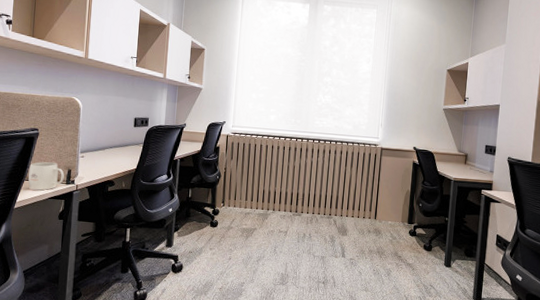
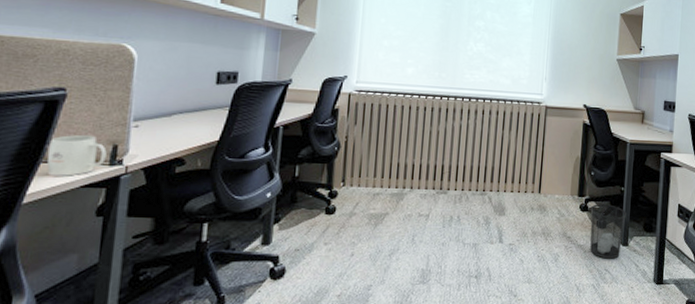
waste bin: none [417,230,450,277] -> present [590,204,626,259]

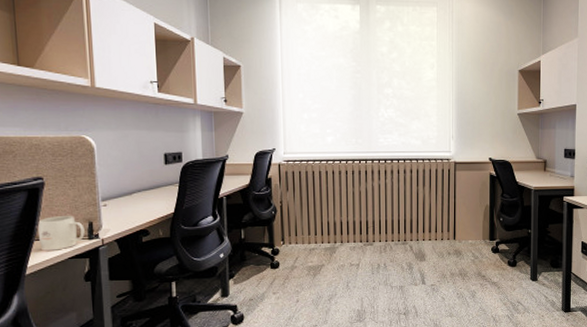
waste bin: present [590,204,626,259] -> none [501,245,534,293]

